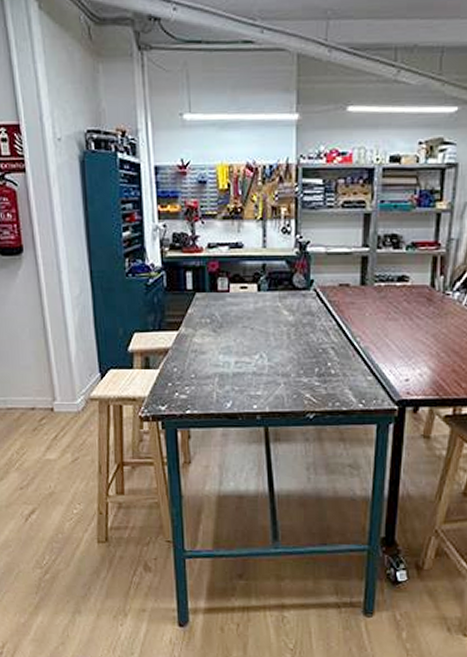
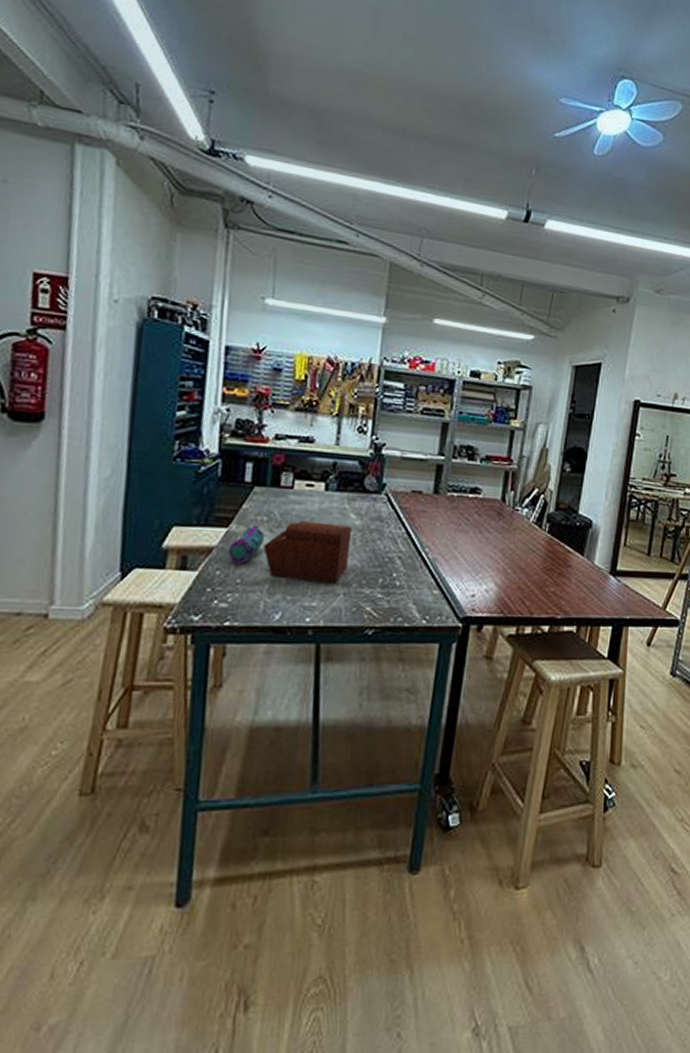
pencil case: none [181,326,210,361] -> present [228,524,265,564]
sewing box: none [210,320,285,375] -> present [263,521,351,584]

